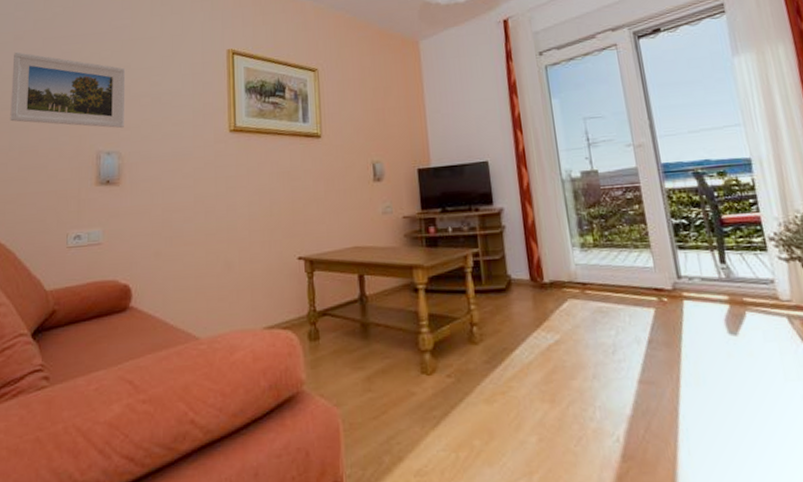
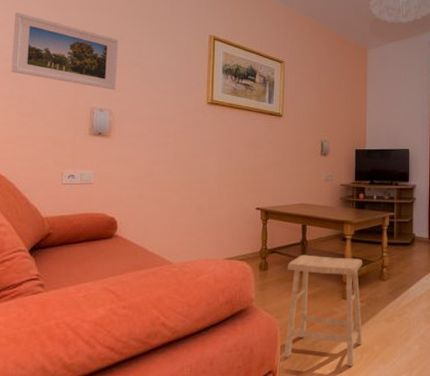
footstool: none [344,315,457,472] -> present [283,255,363,367]

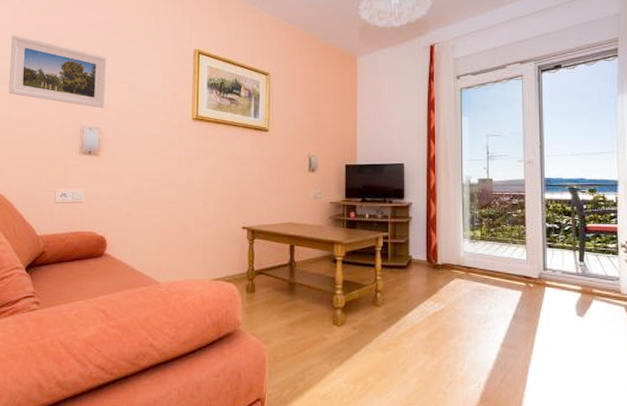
footstool: present [283,255,363,367] -> none [272,277,356,398]

